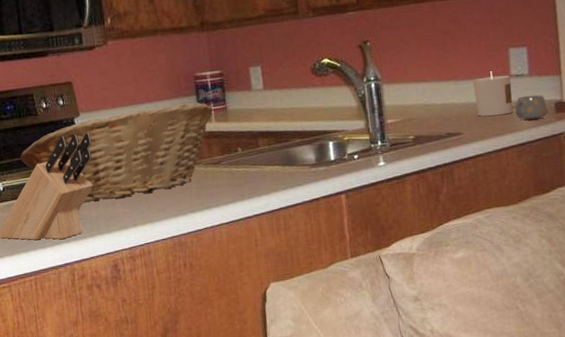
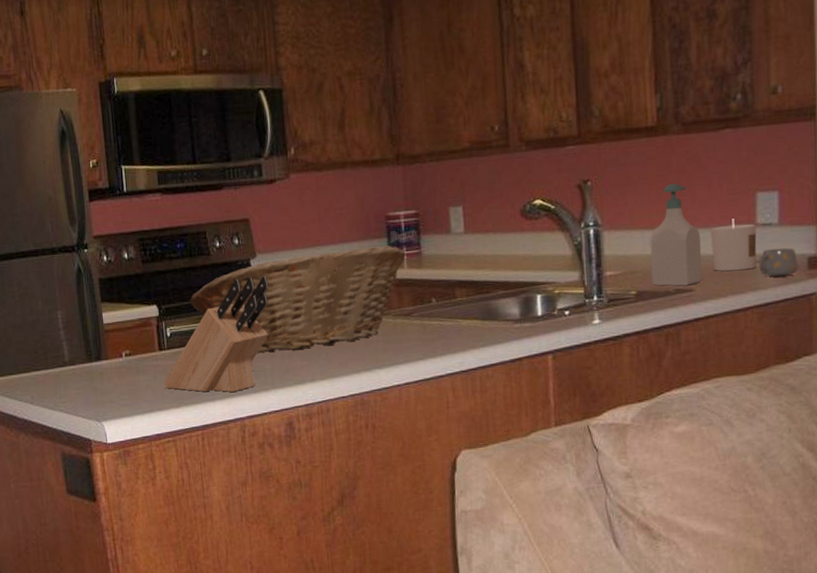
soap bottle: none [423,42,469,131] -> present [650,183,702,286]

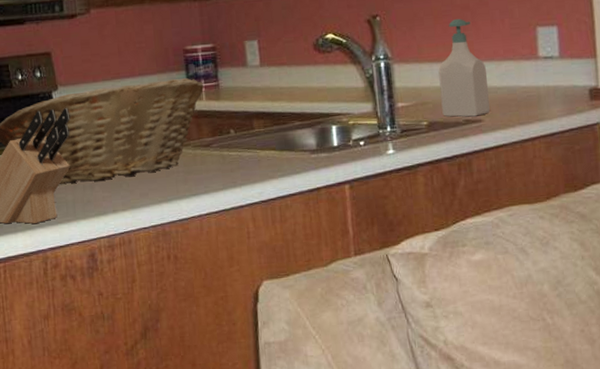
candle: present [711,218,757,272] -> none [496,52,541,103]
mug: present [758,247,799,277] -> none [542,79,581,108]

